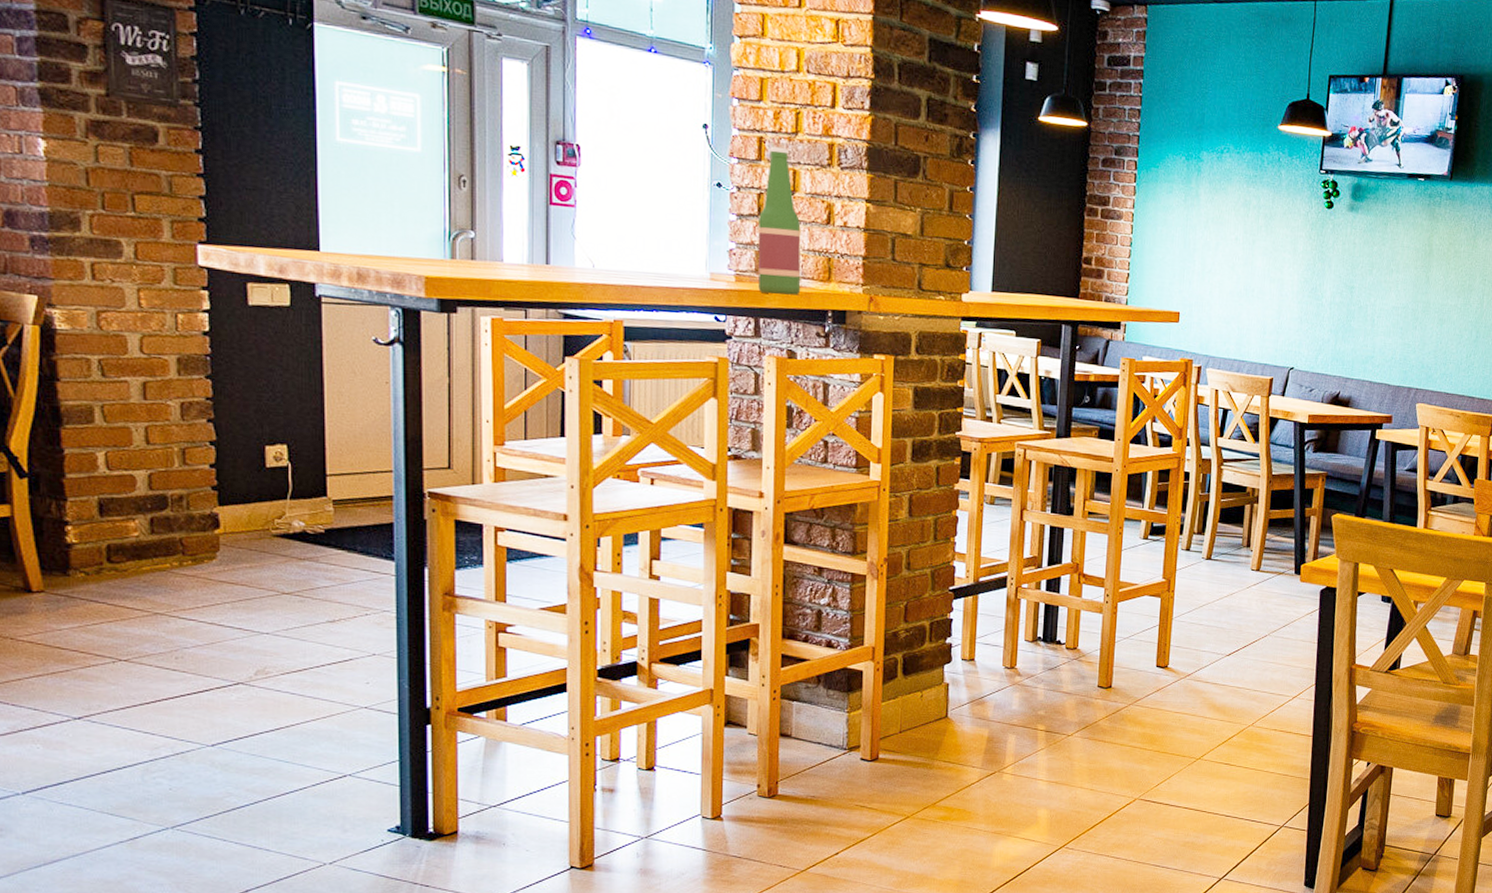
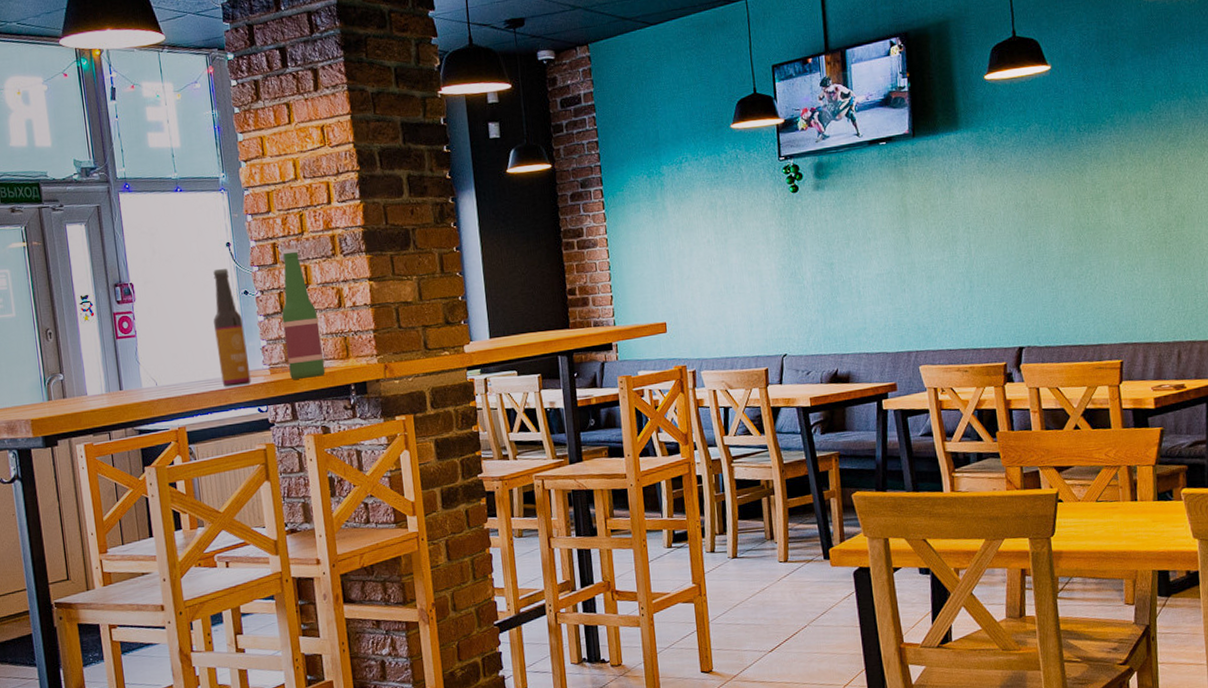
beer bottle: none [673,151,712,289] -> present [213,269,252,388]

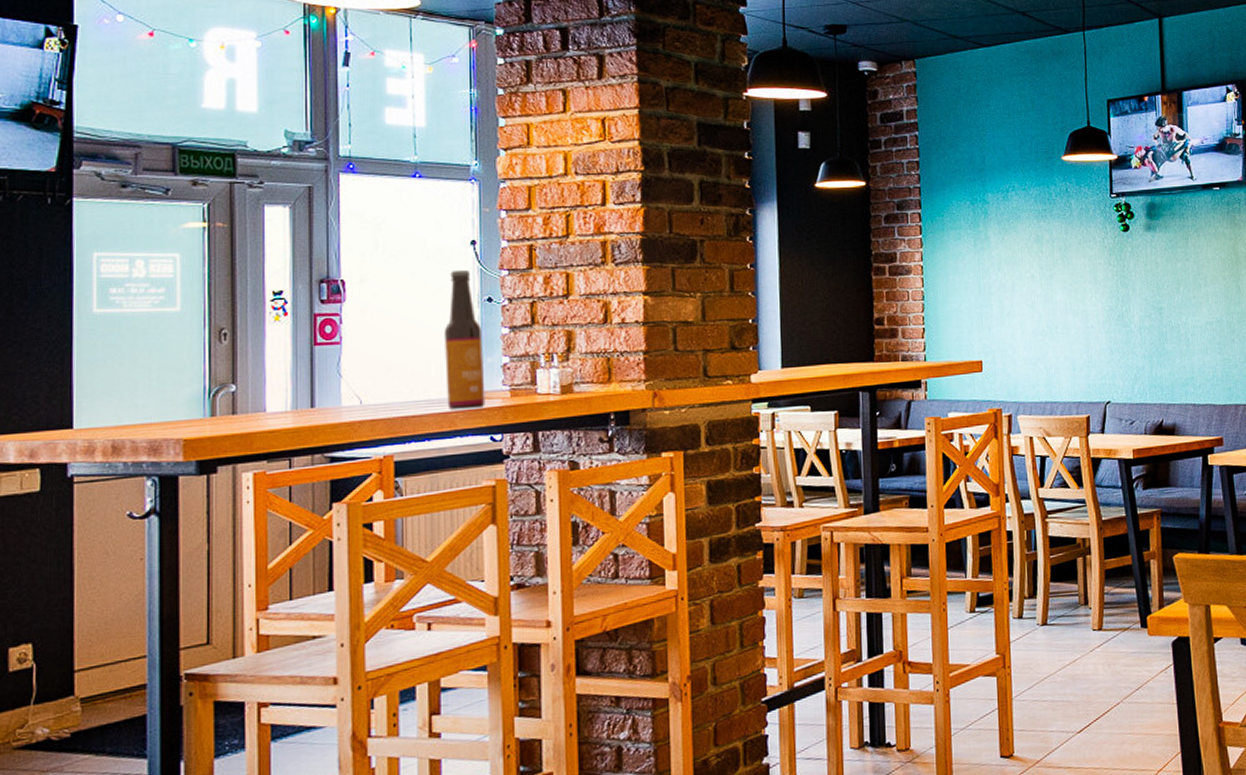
beer bottle: present [282,248,326,380] -> none [532,252,580,405]

